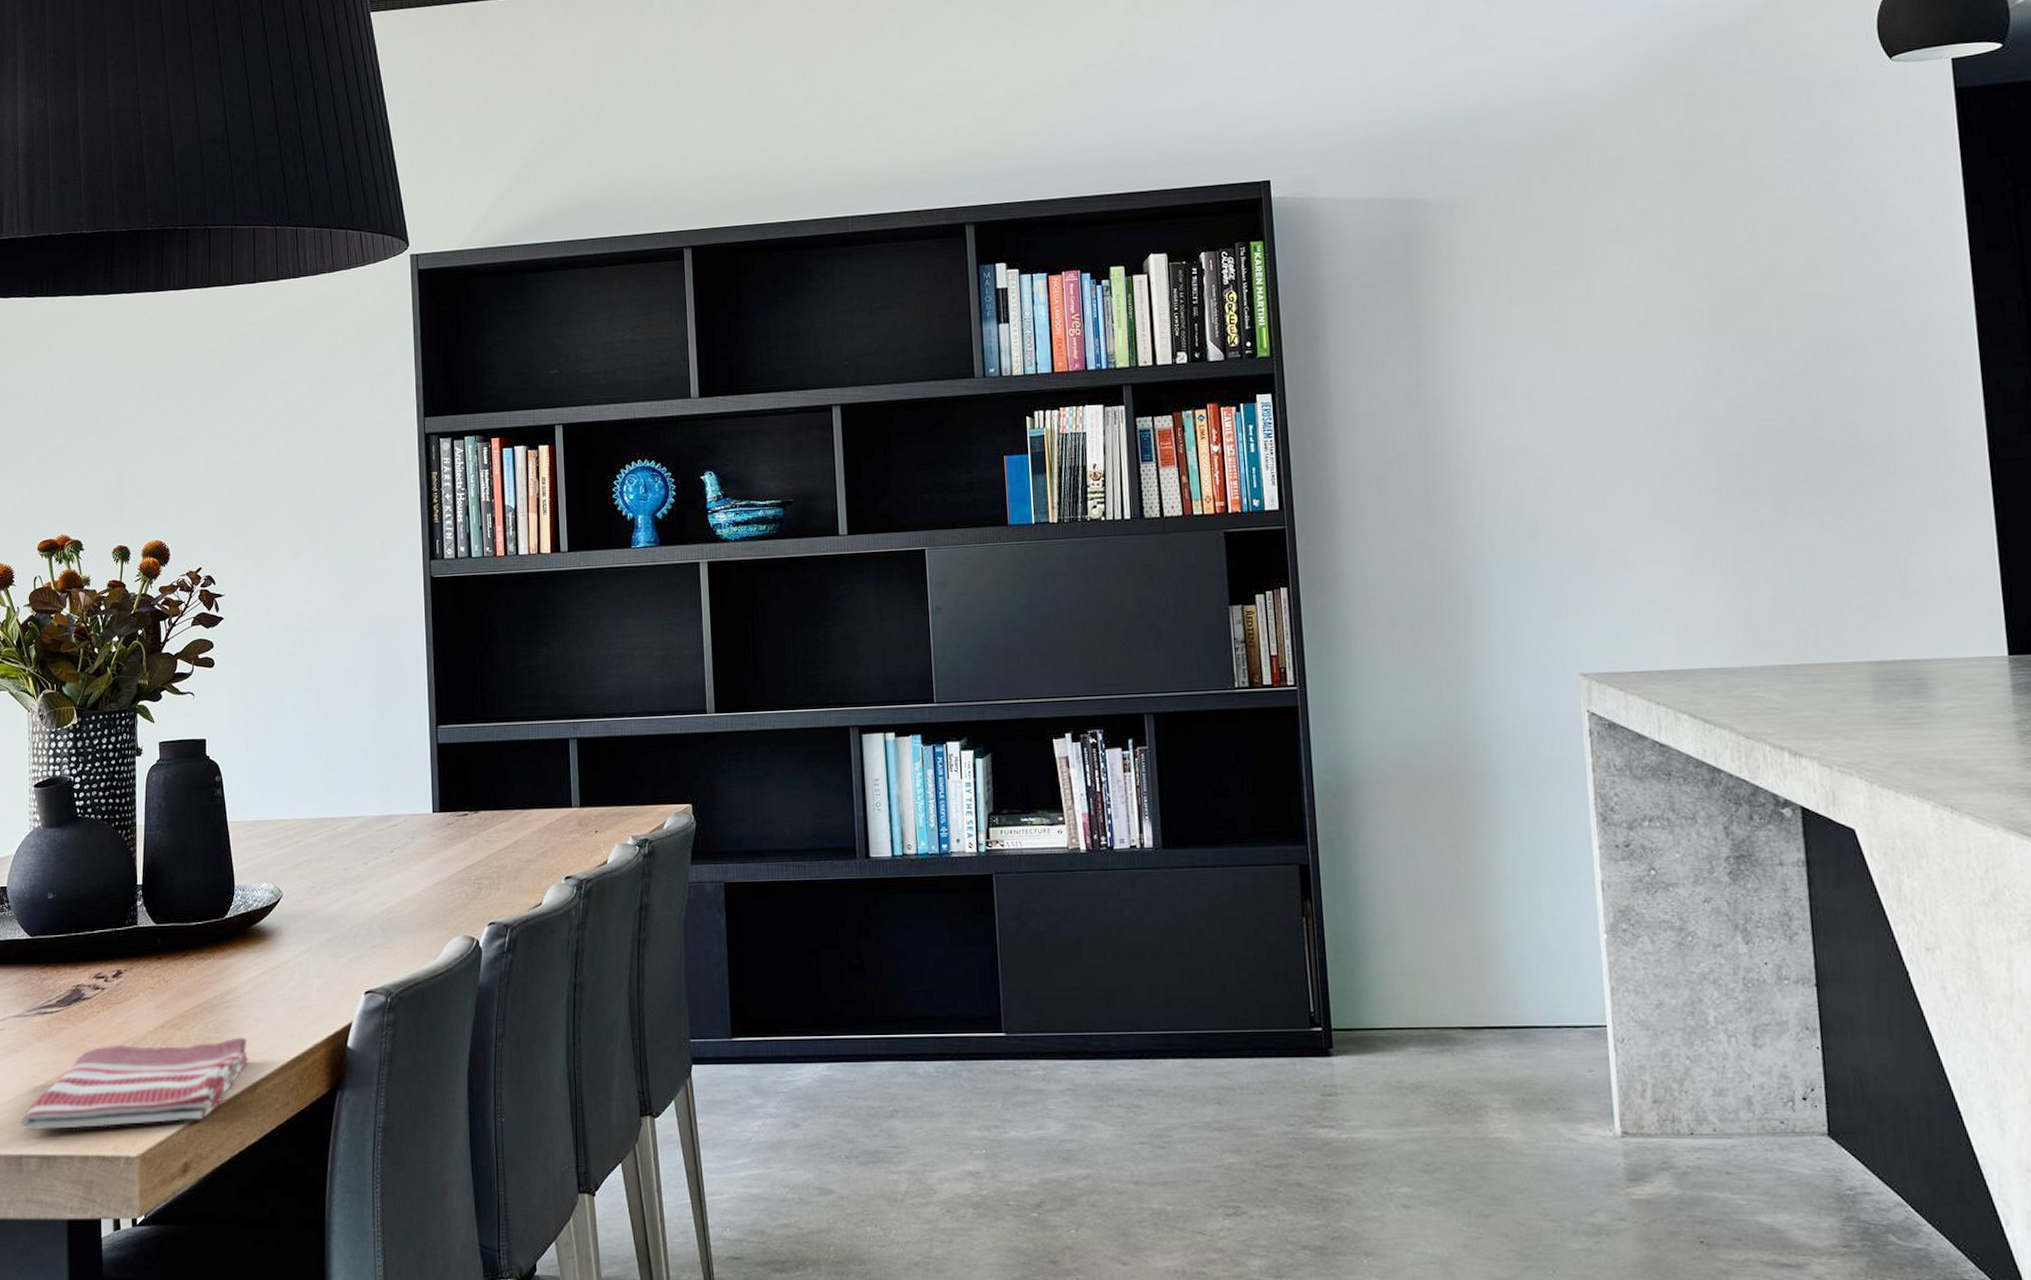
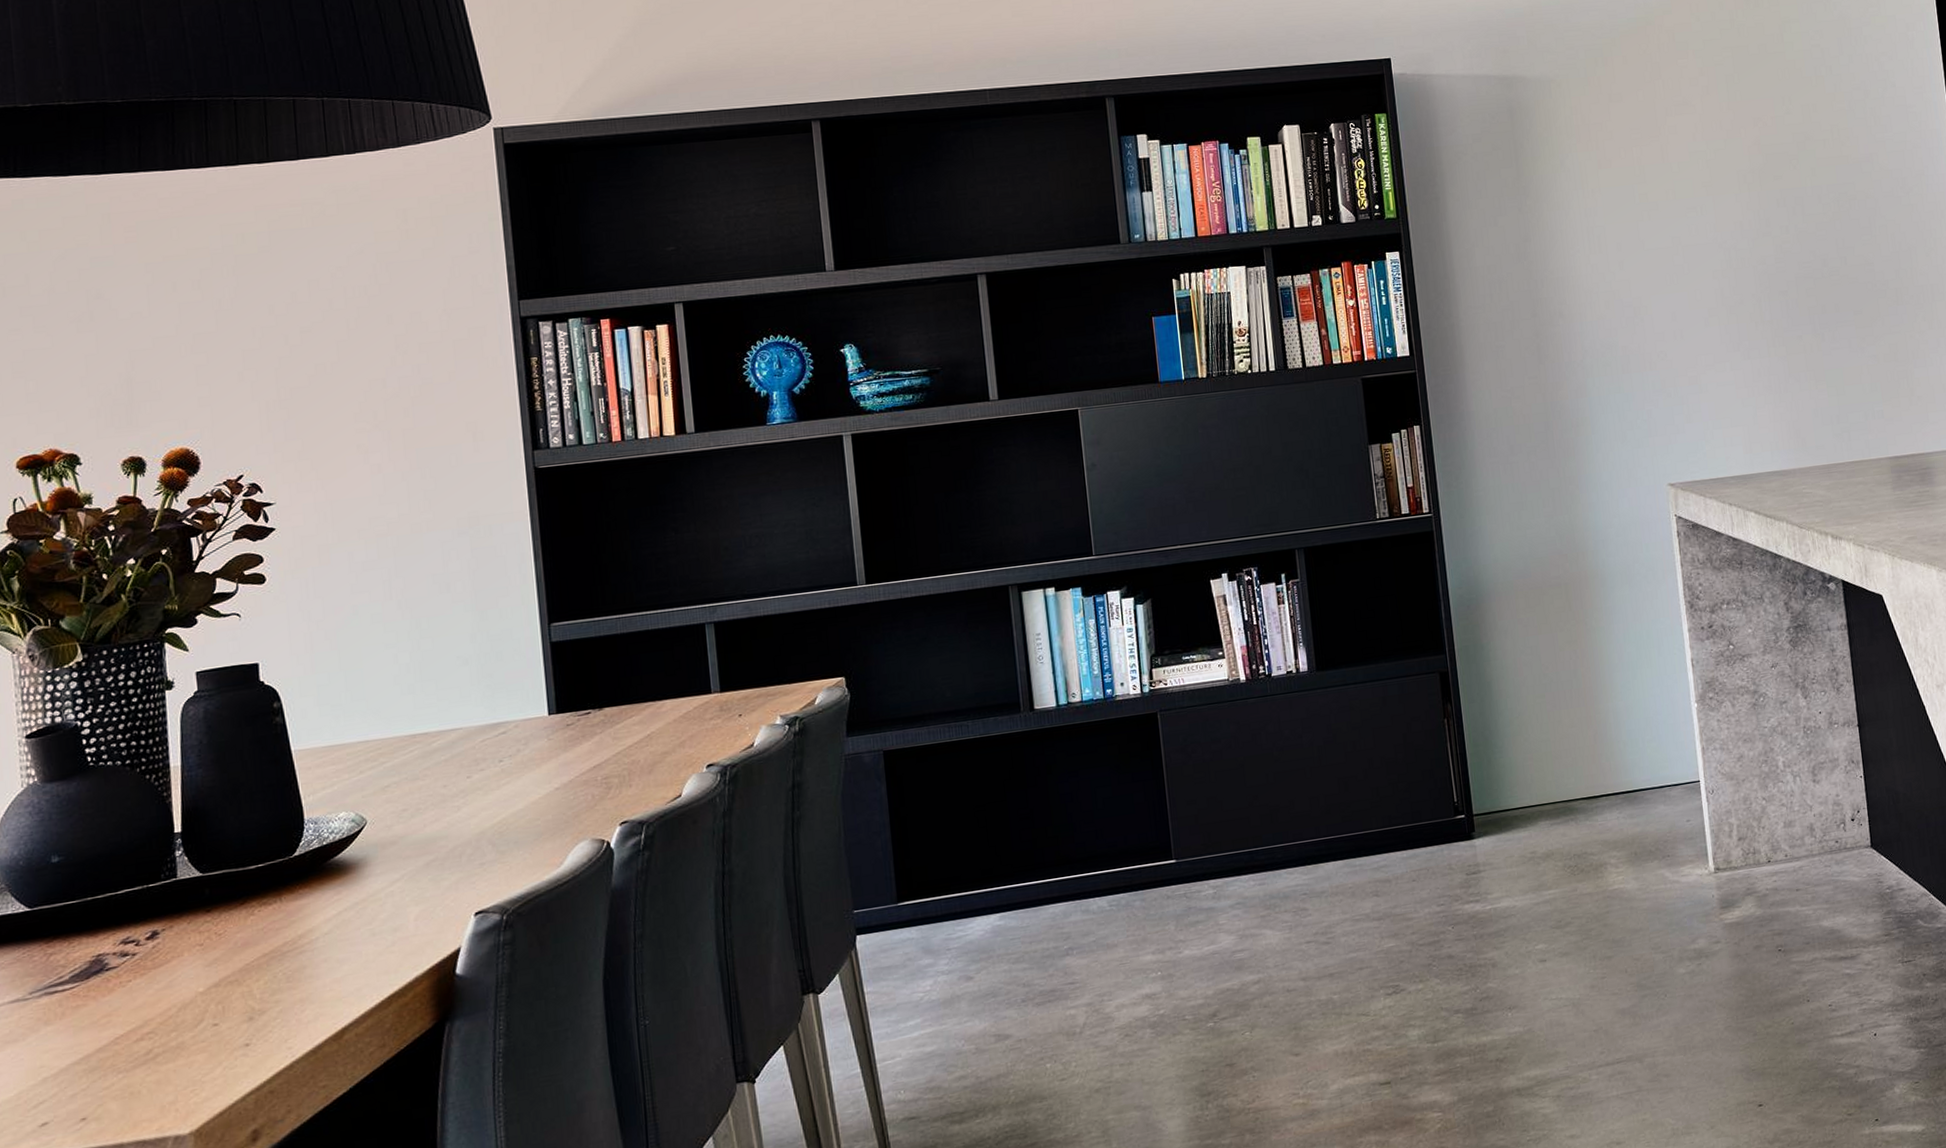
dish towel: present [21,1037,249,1131] -> none [27,982,332,1128]

